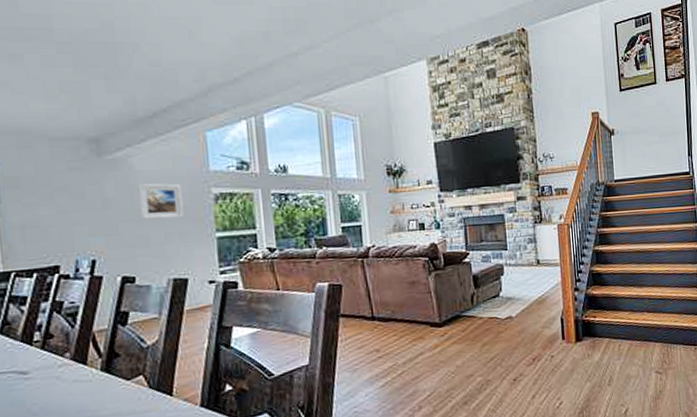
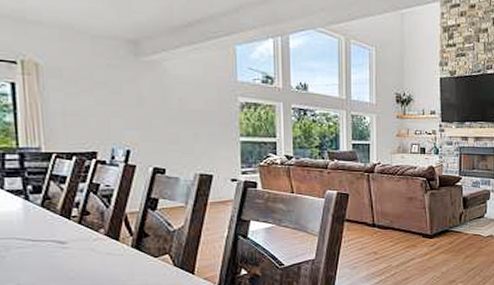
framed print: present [137,183,184,220] -> none [171,85,212,122]

